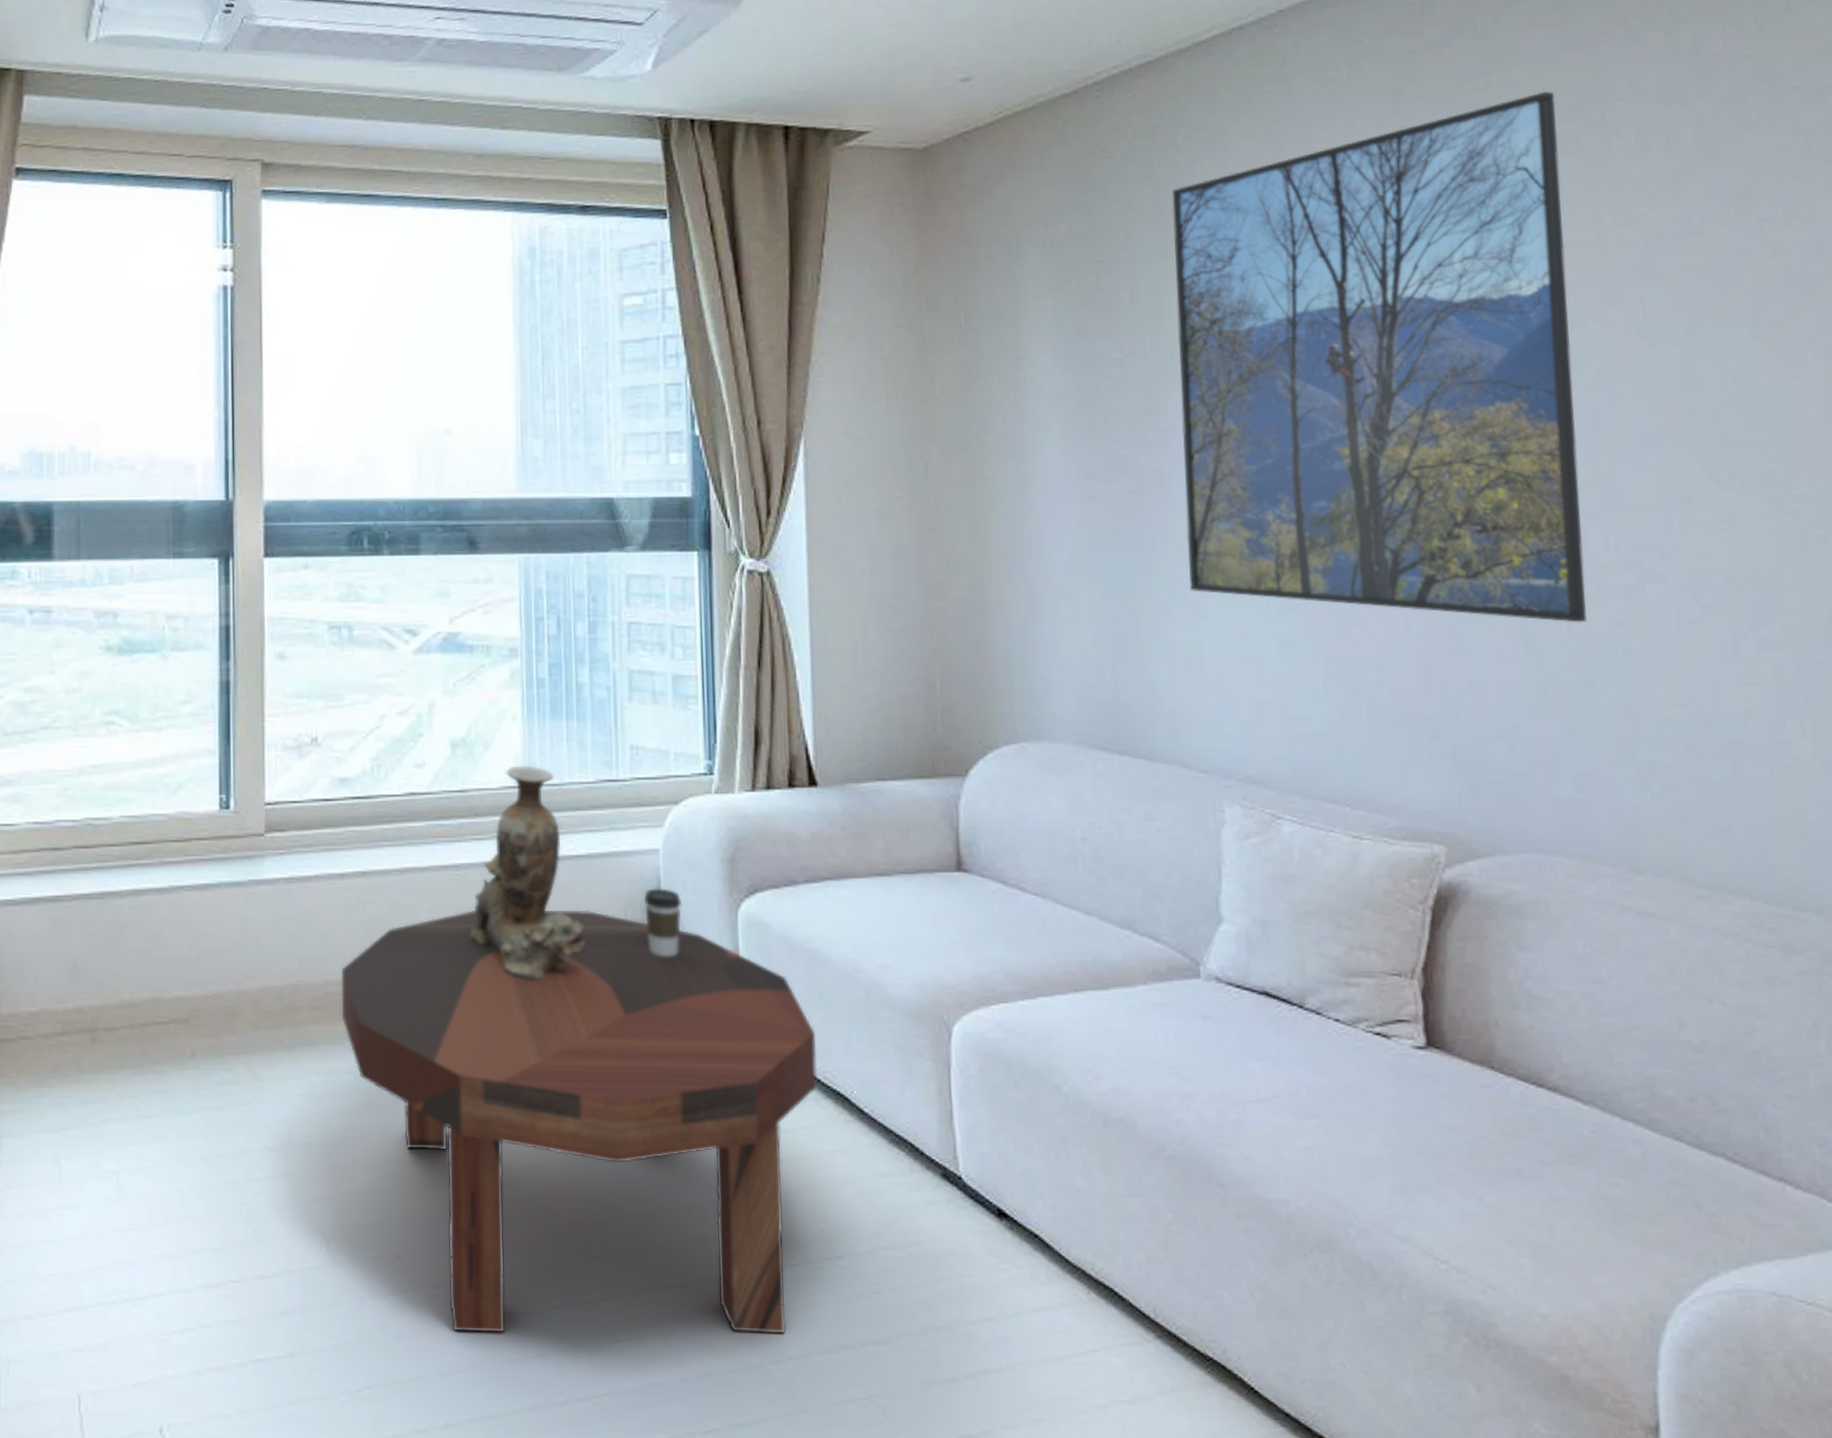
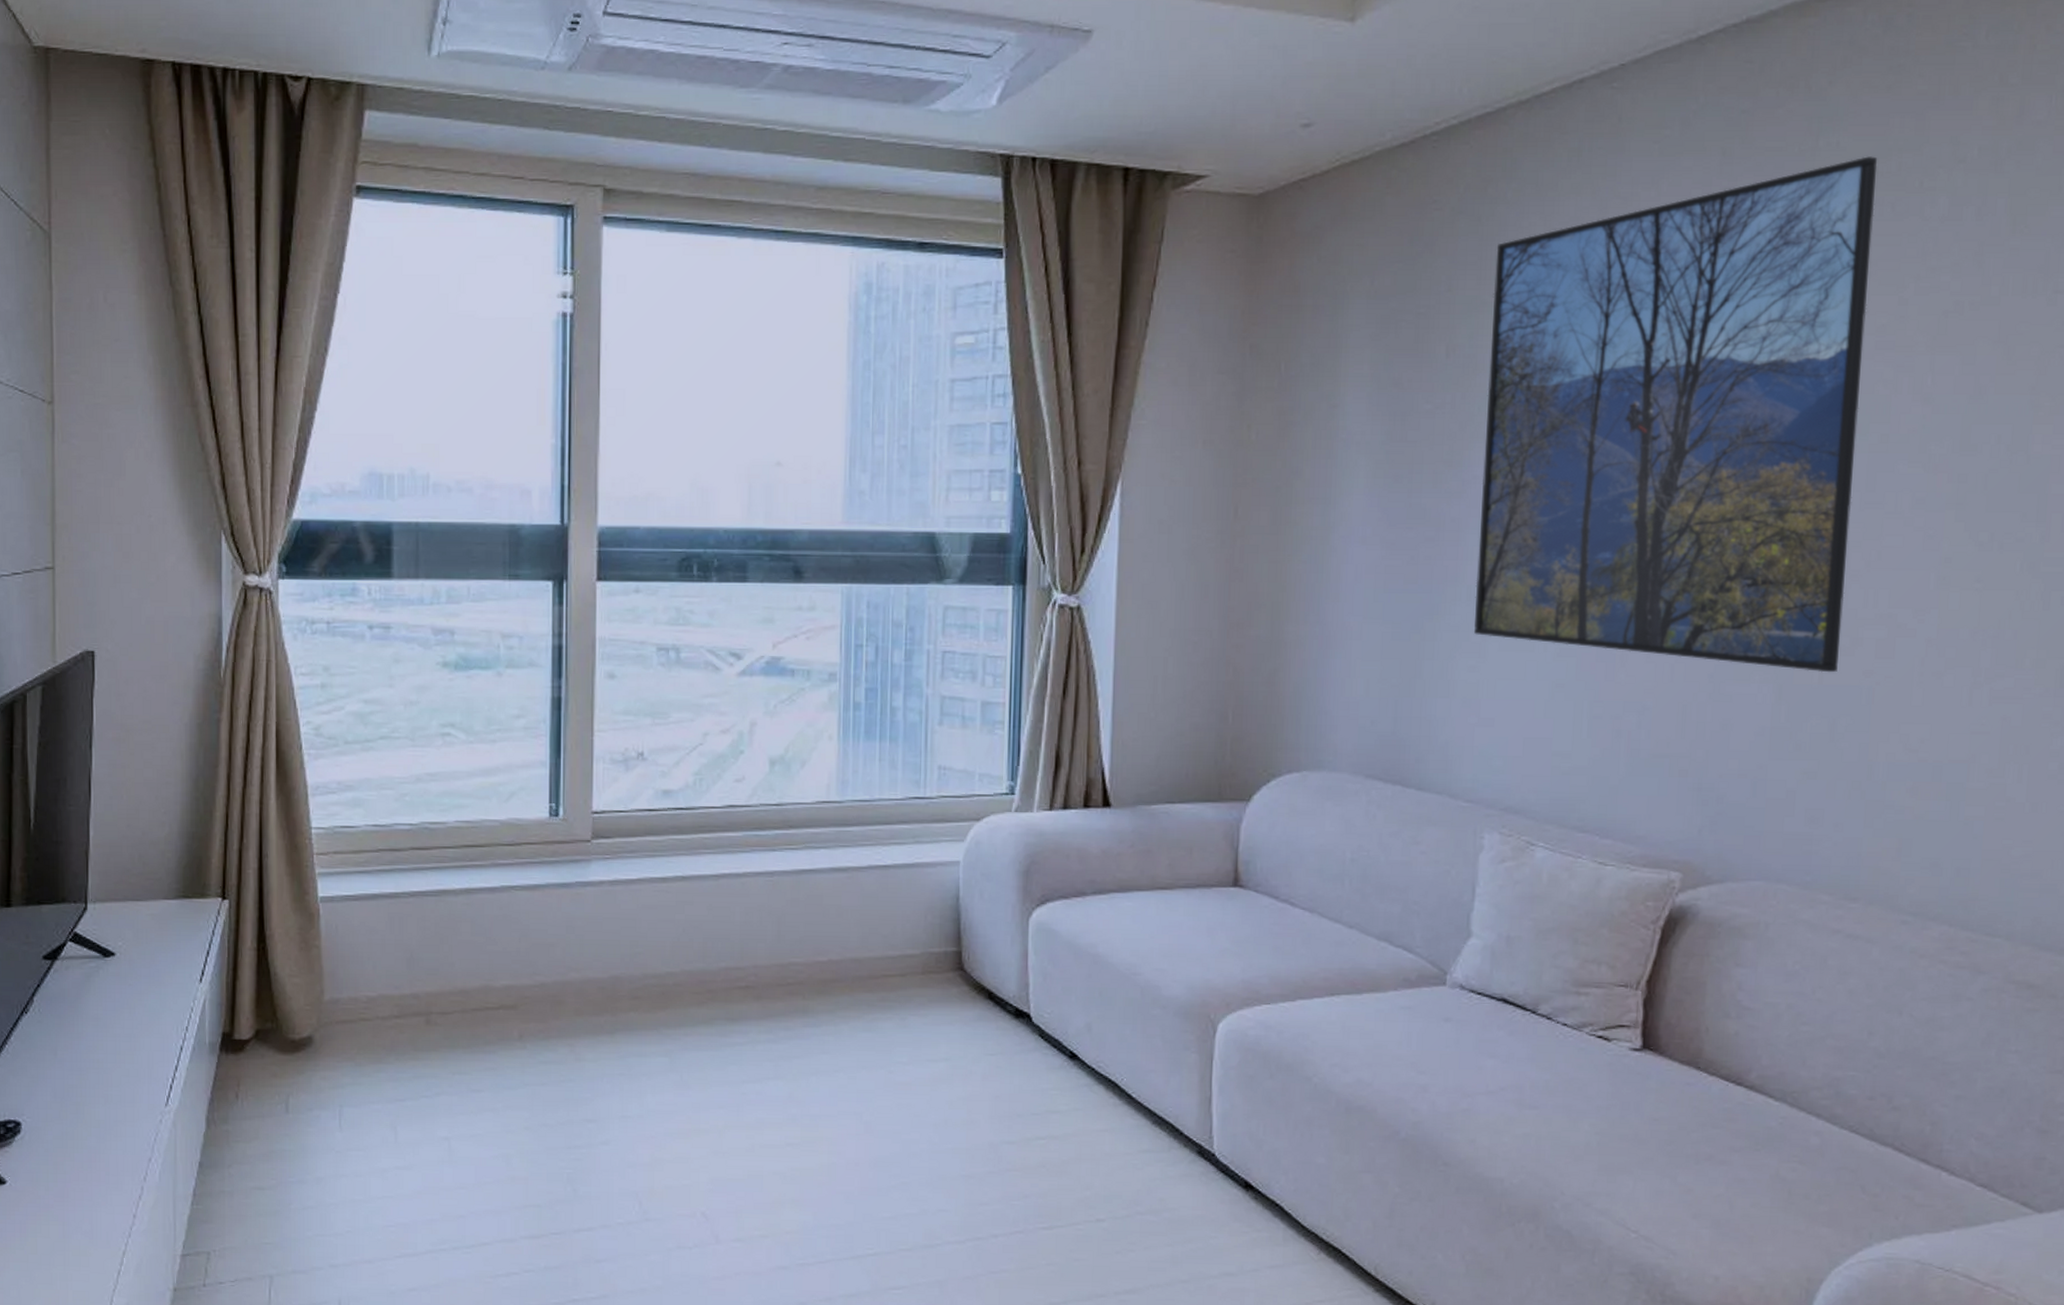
coffee table: present [341,909,817,1334] -> none [658,912,1094,1284]
vase with dog figurine: present [469,765,586,981] -> none [780,782,887,978]
coffee cup: present [643,888,683,957] -> none [942,897,979,958]

